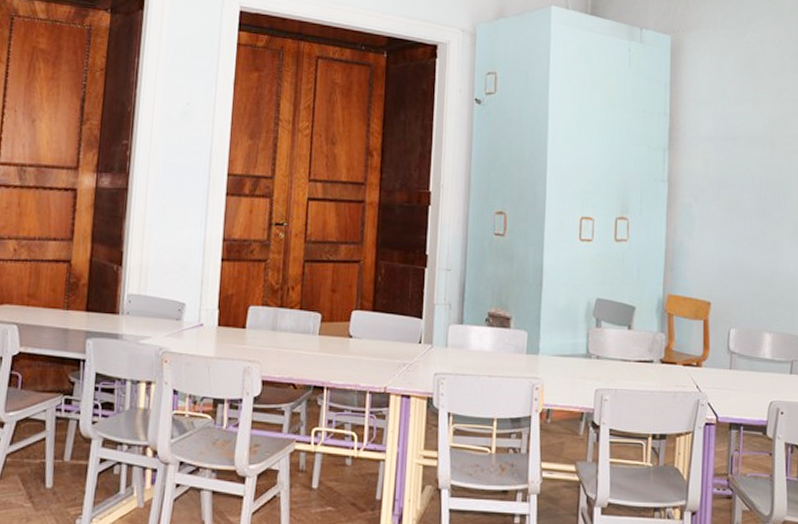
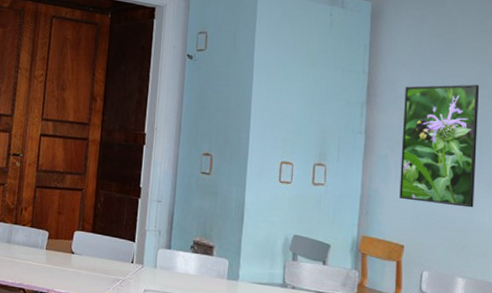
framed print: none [705,124,781,257] -> present [399,84,479,208]

